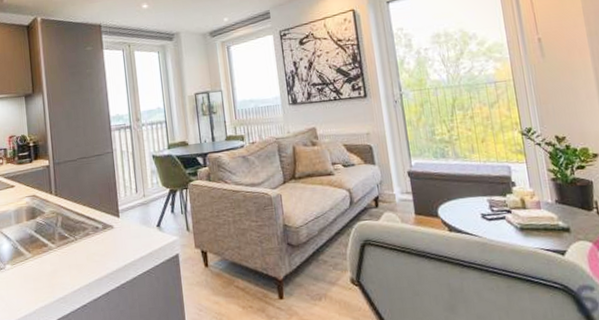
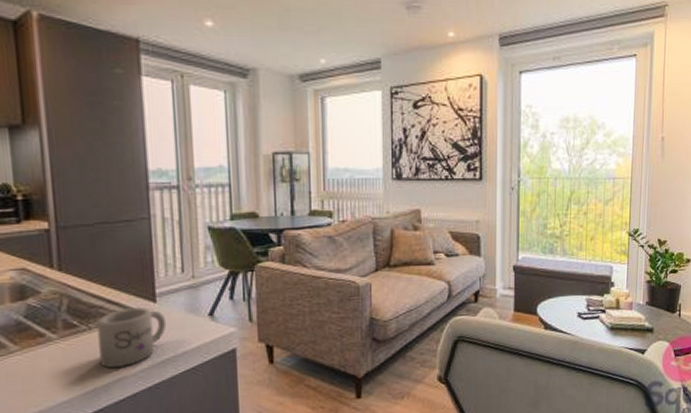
mug: none [80,221,128,271] -> present [97,307,167,369]

